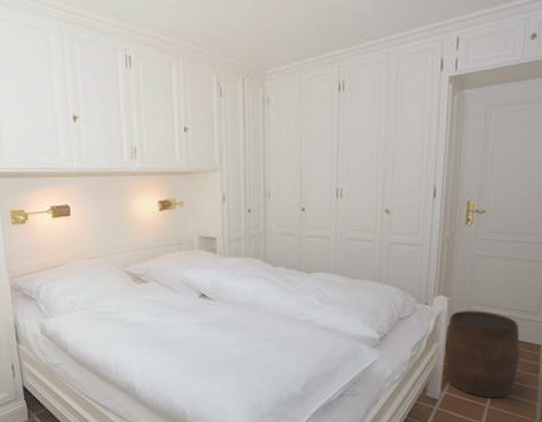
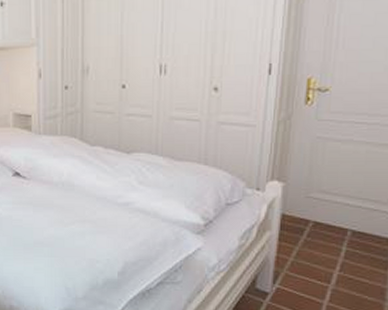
stool: present [445,310,520,399] -> none [278,198,366,295]

